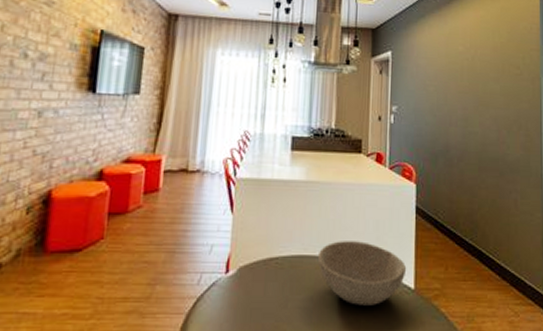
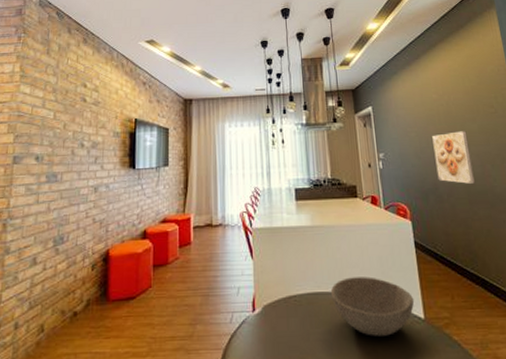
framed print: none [450,90,488,149] -> present [432,131,475,184]

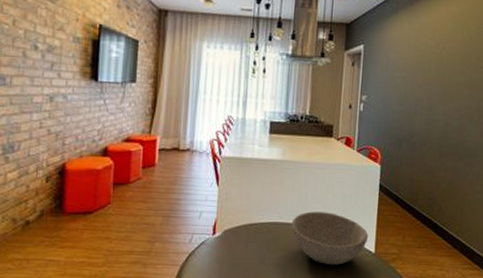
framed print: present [432,131,475,184] -> none [415,82,453,136]

